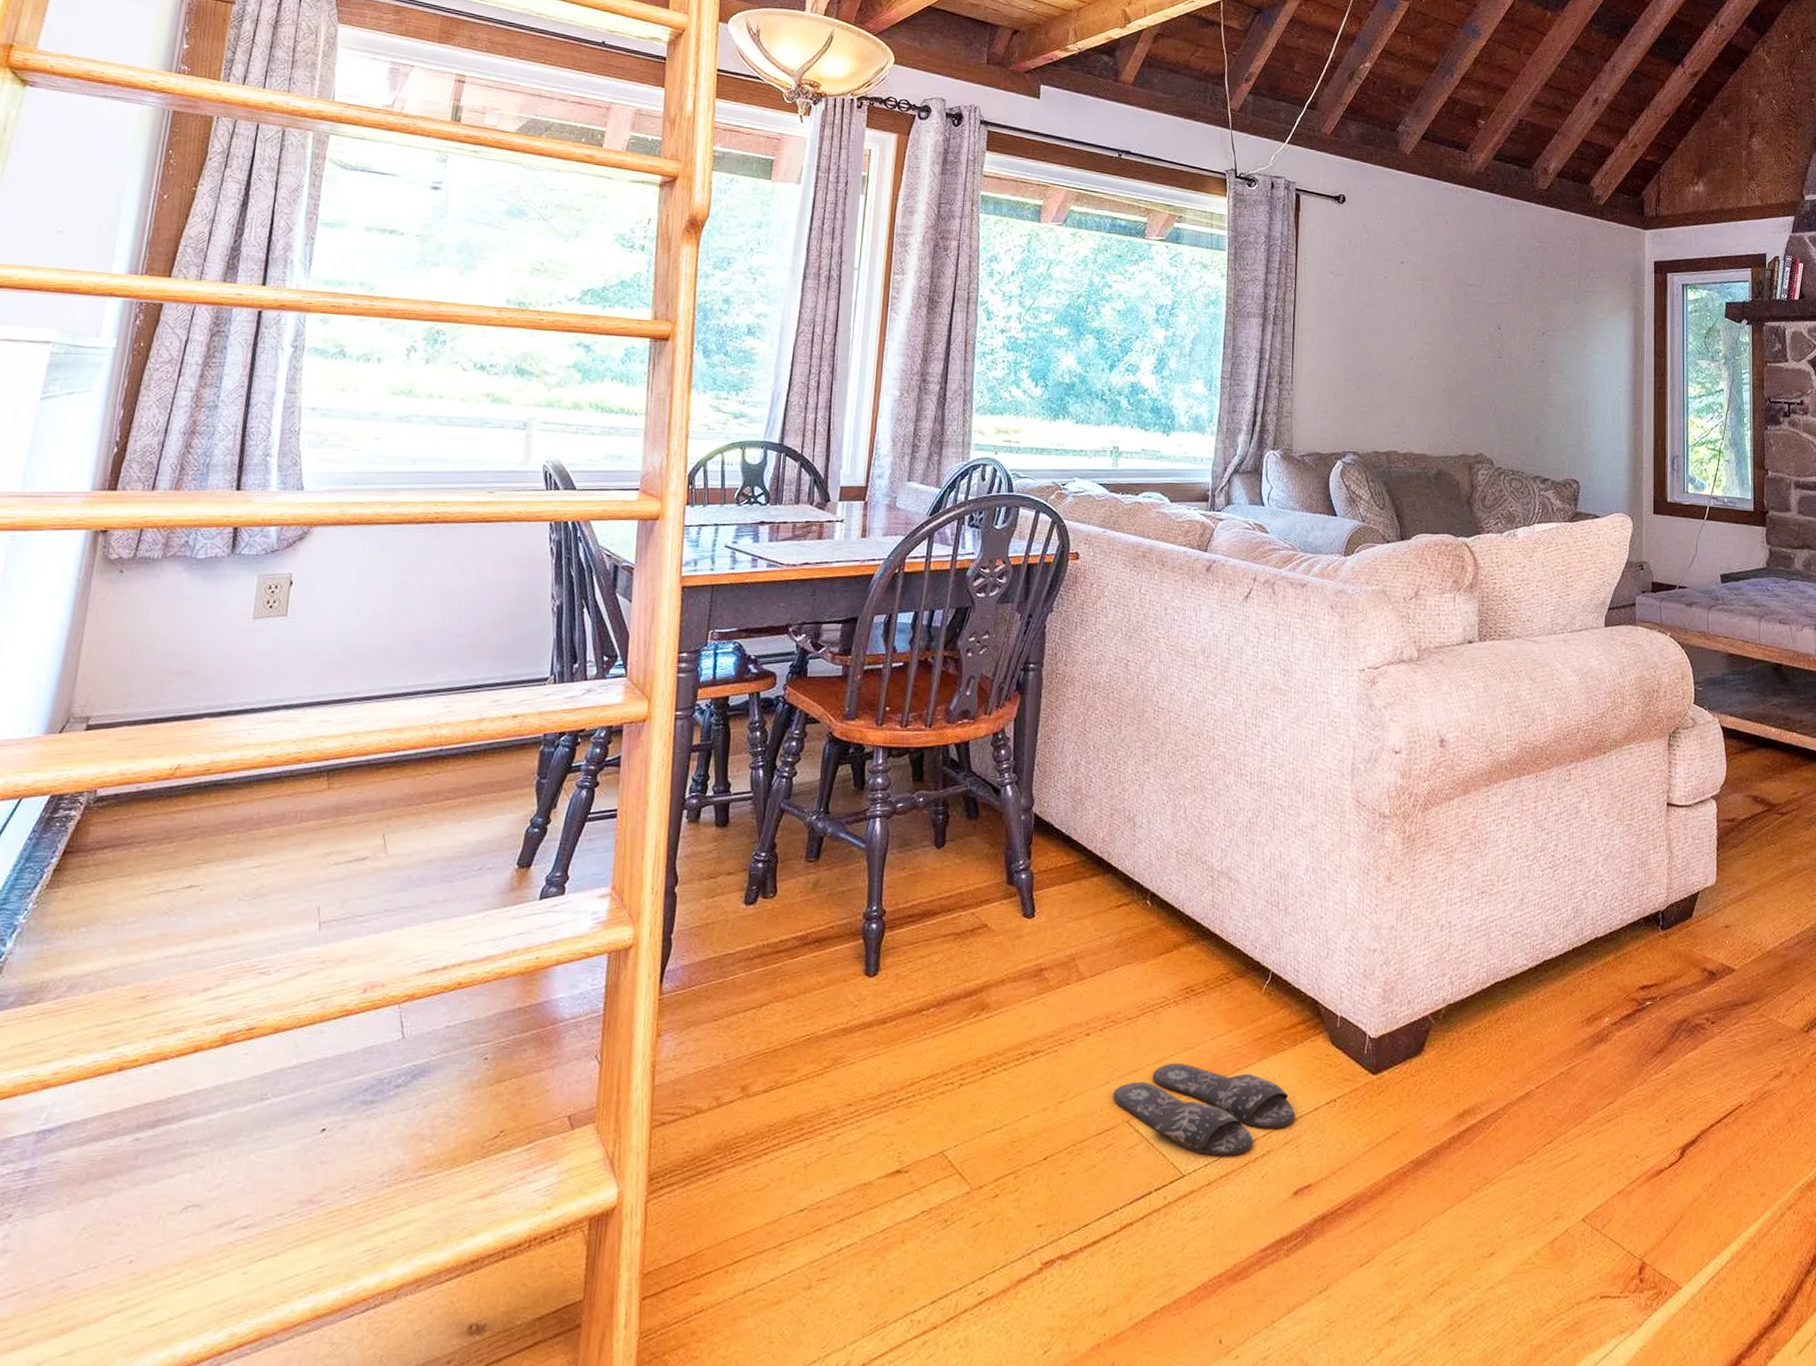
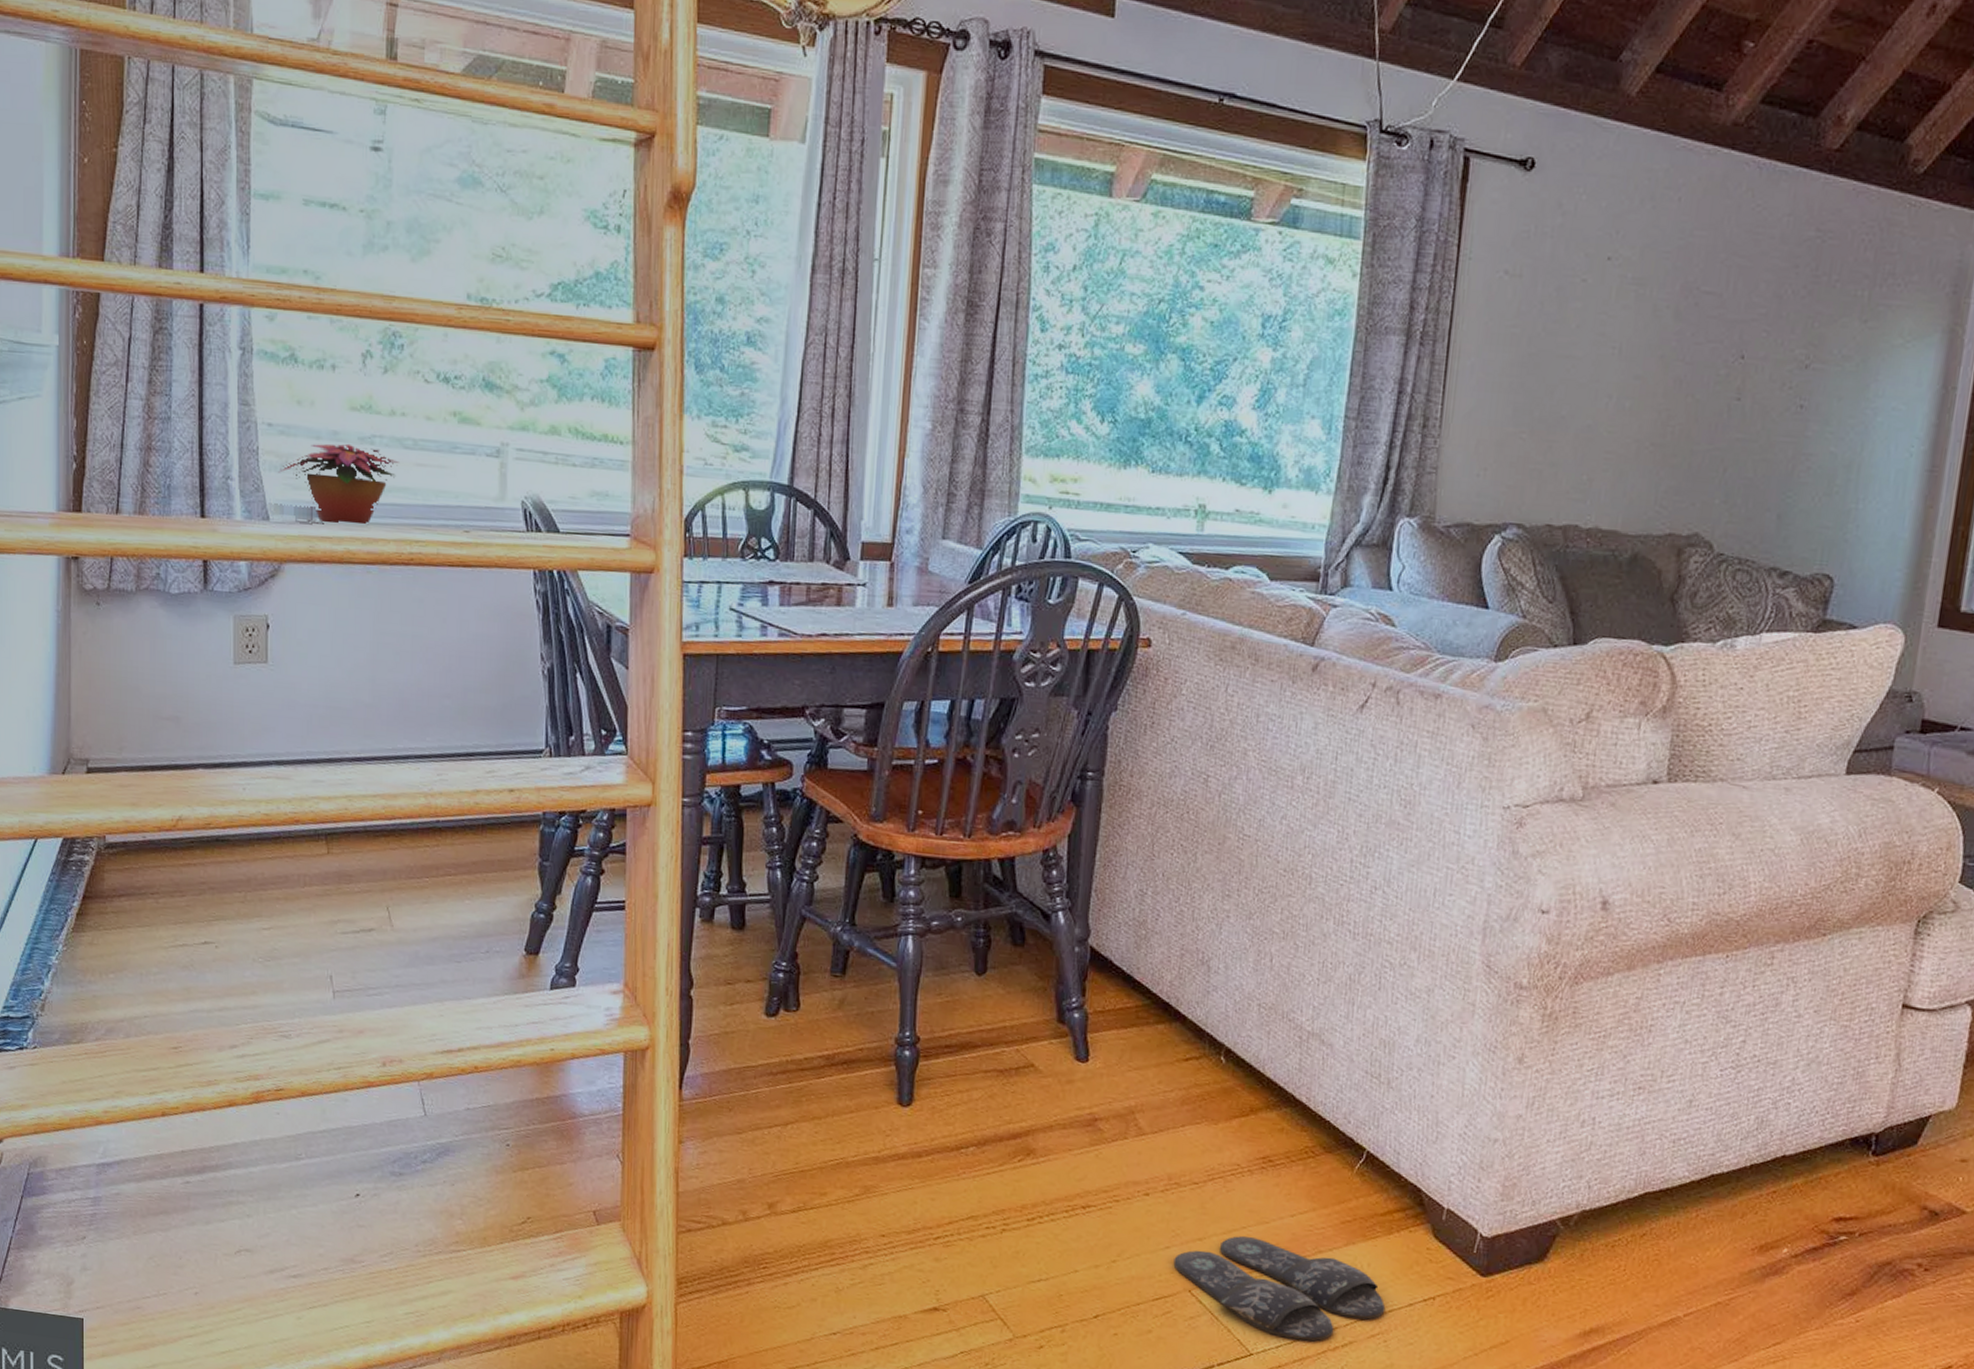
flower arrangement: none [317,422,433,492] -> present [279,443,399,525]

